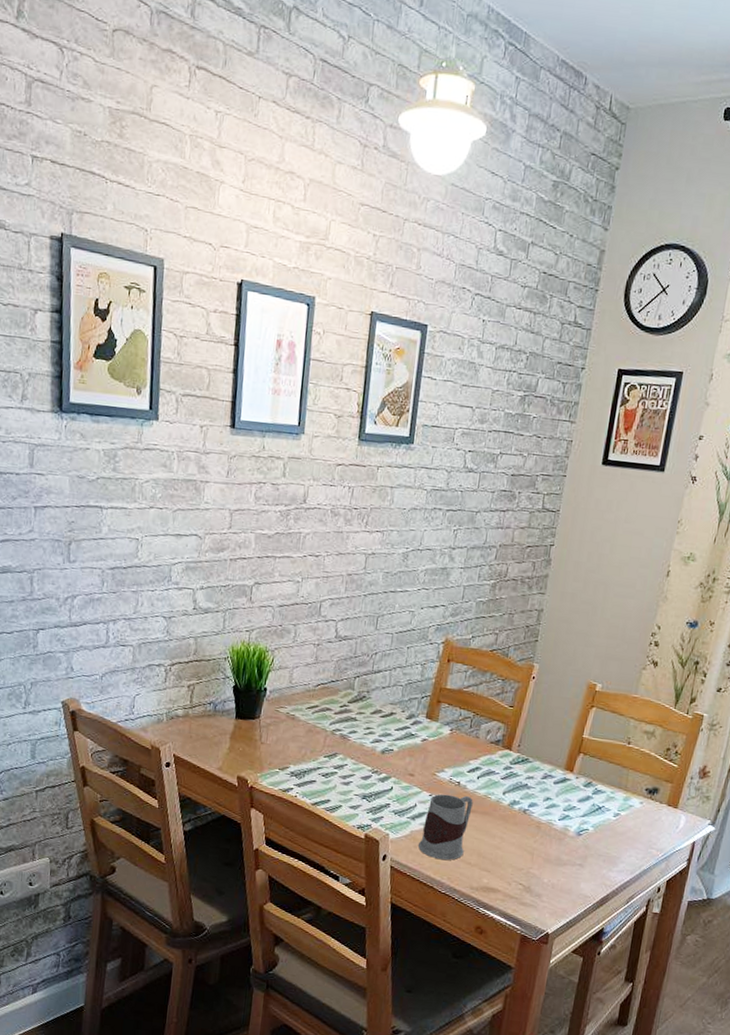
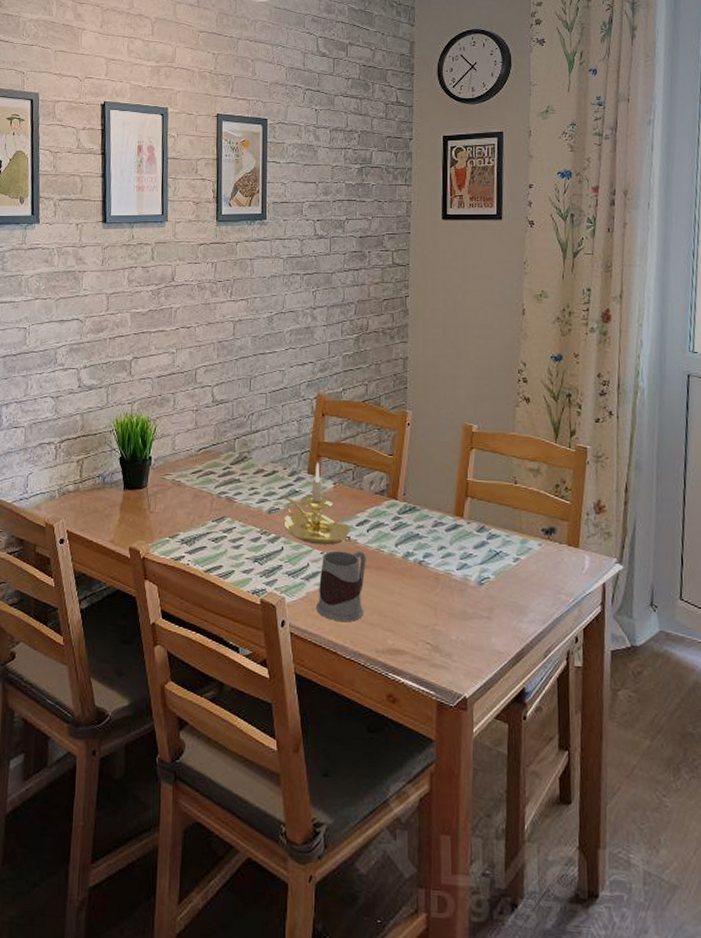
candle holder: none [395,707,461,789] -> present [282,462,350,545]

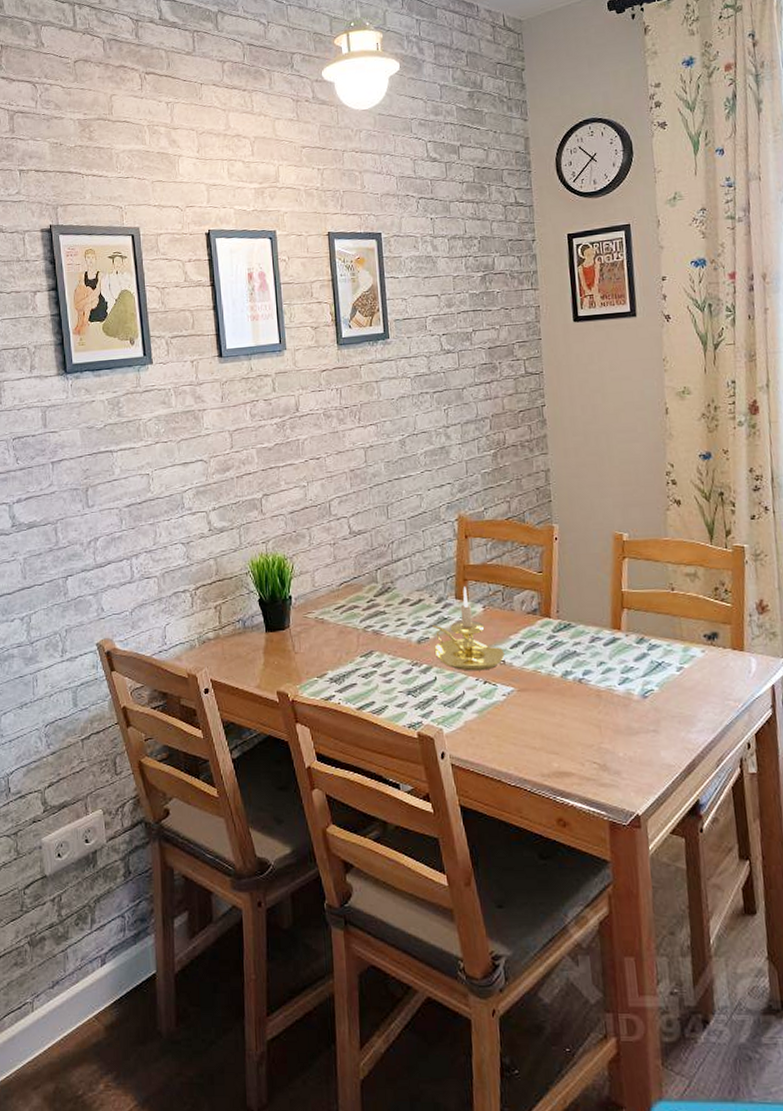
mug: present [316,550,366,622] -> none [476,674,526,749]

